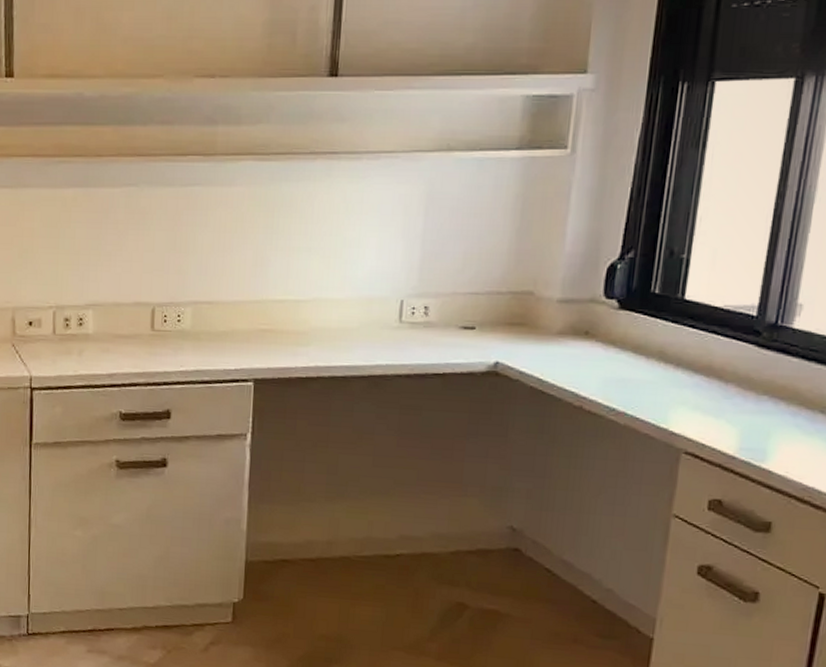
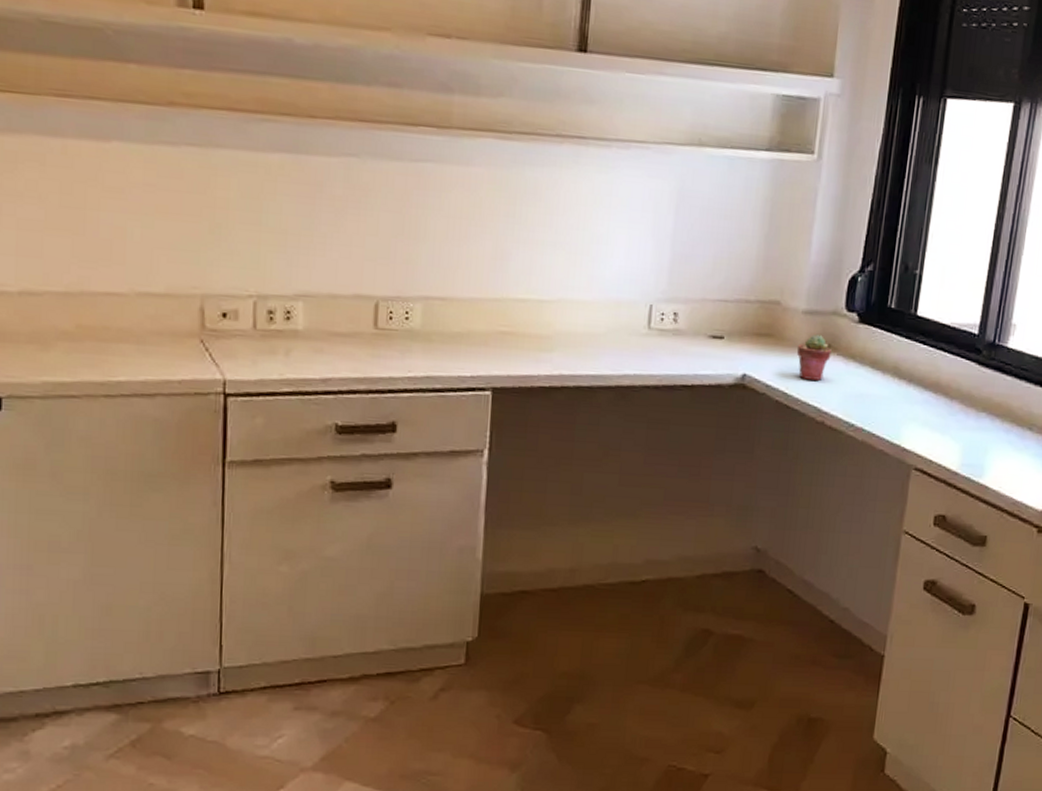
potted succulent: none [552,322,589,366] -> present [797,335,832,380]

